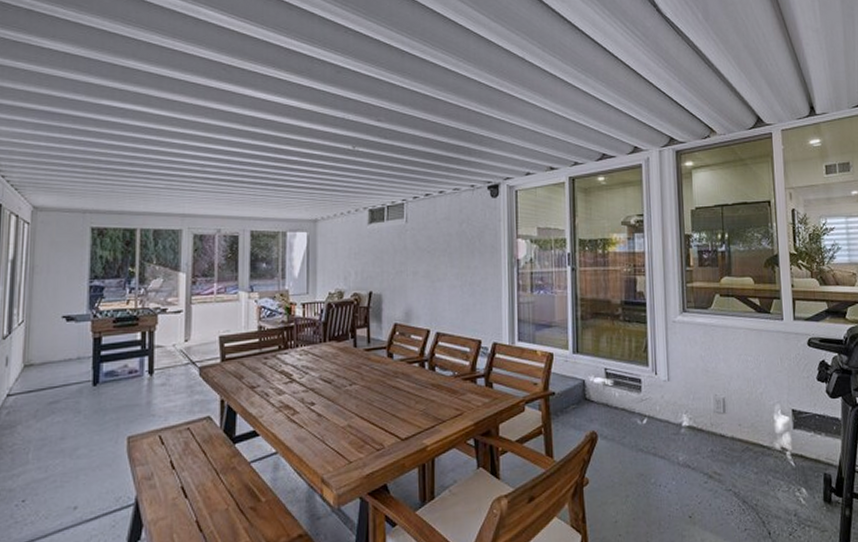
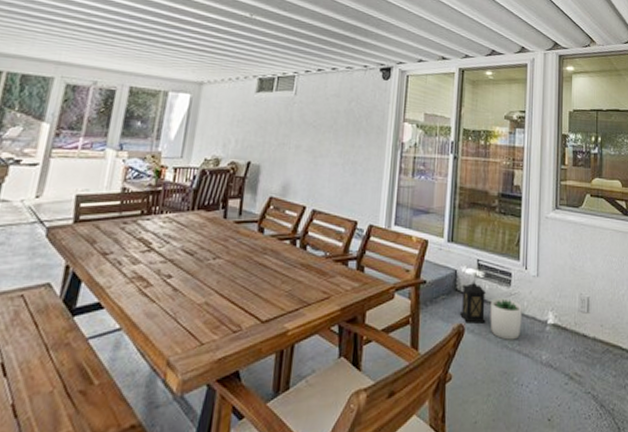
lantern: none [591,389,618,430] -> present [460,280,487,324]
planter: none [622,404,655,444] -> present [490,298,522,340]

